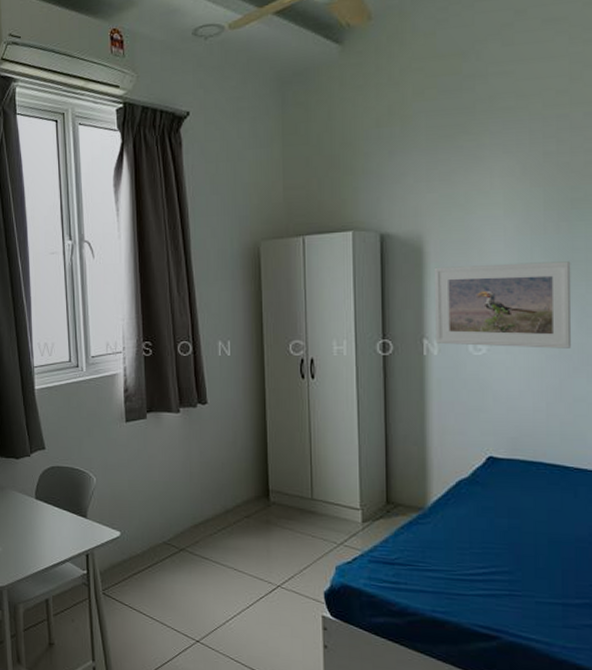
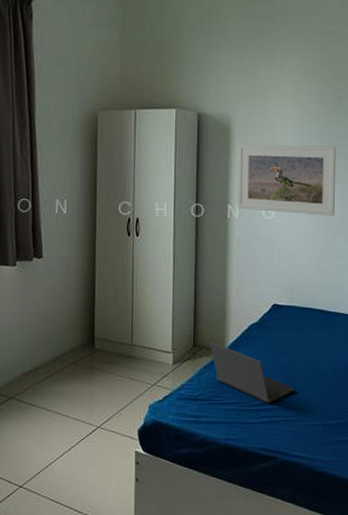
laptop computer: none [406,498,521,573] -> present [209,341,294,403]

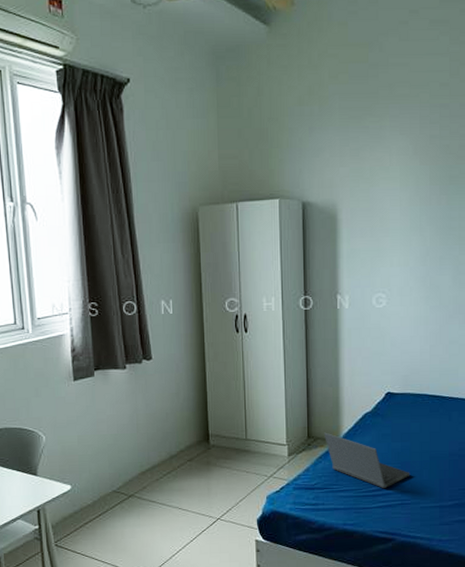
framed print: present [237,144,337,216] -> none [345,228,449,301]

